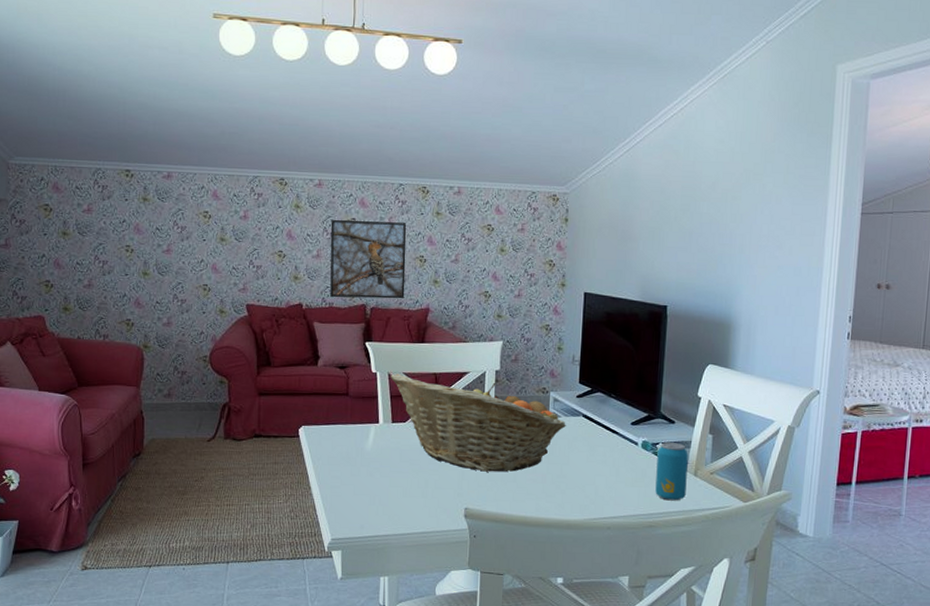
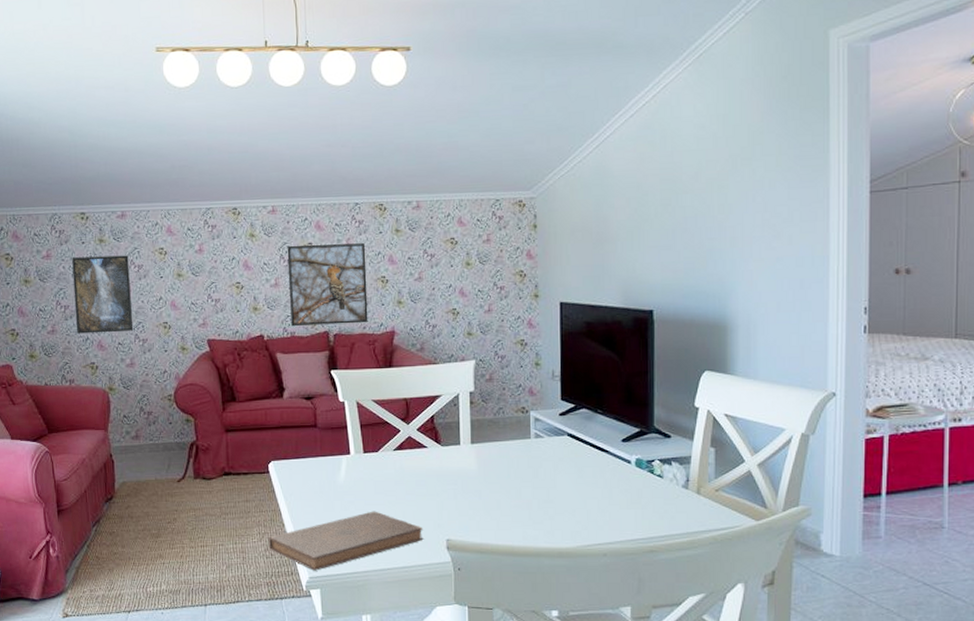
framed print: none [113,213,173,291] -> present [72,255,134,334]
book: none [293,478,444,533] -> present [268,511,424,571]
fruit basket: present [390,373,566,472] -> none [358,401,550,500]
beverage can: present [655,442,688,501] -> none [653,459,689,523]

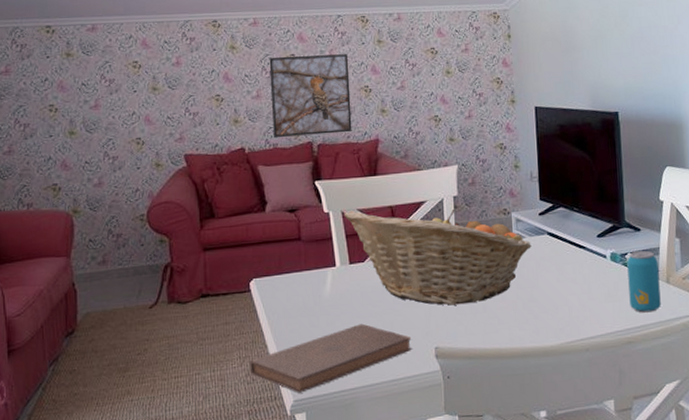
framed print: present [72,255,134,334] -> none [34,69,103,154]
fruit basket: none [358,401,550,500] -> present [343,208,532,306]
beverage can: none [653,459,689,523] -> present [627,251,661,313]

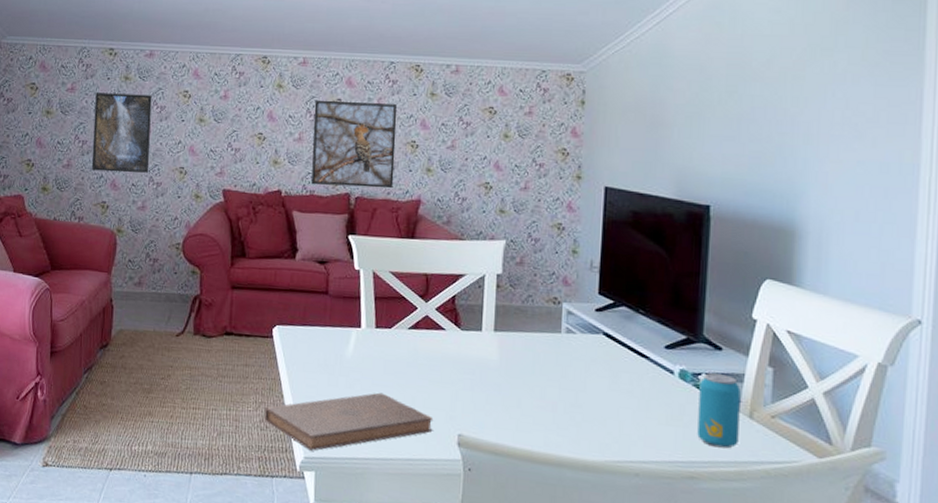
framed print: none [34,69,103,154] -> present [91,92,152,173]
fruit basket: present [343,208,532,306] -> none [375,272,582,396]

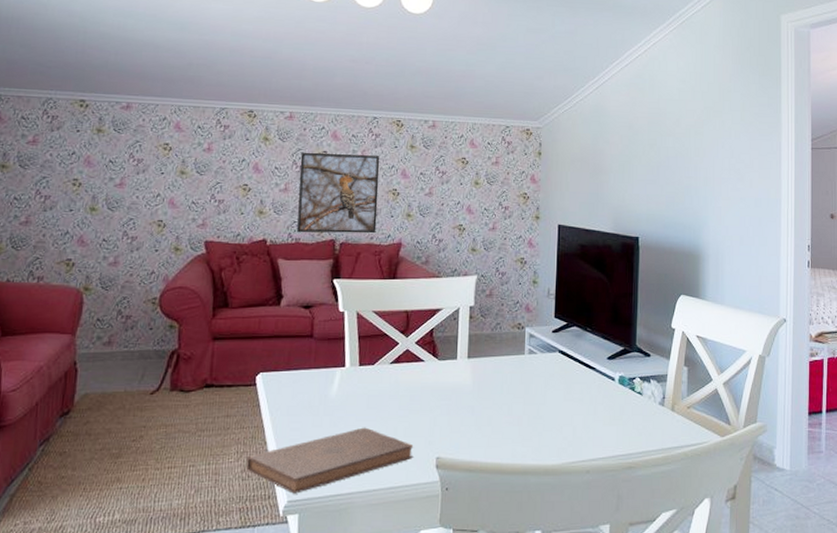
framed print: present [91,92,152,173] -> none [55,145,128,228]
beverage can: present [697,373,741,449] -> none [634,377,665,439]

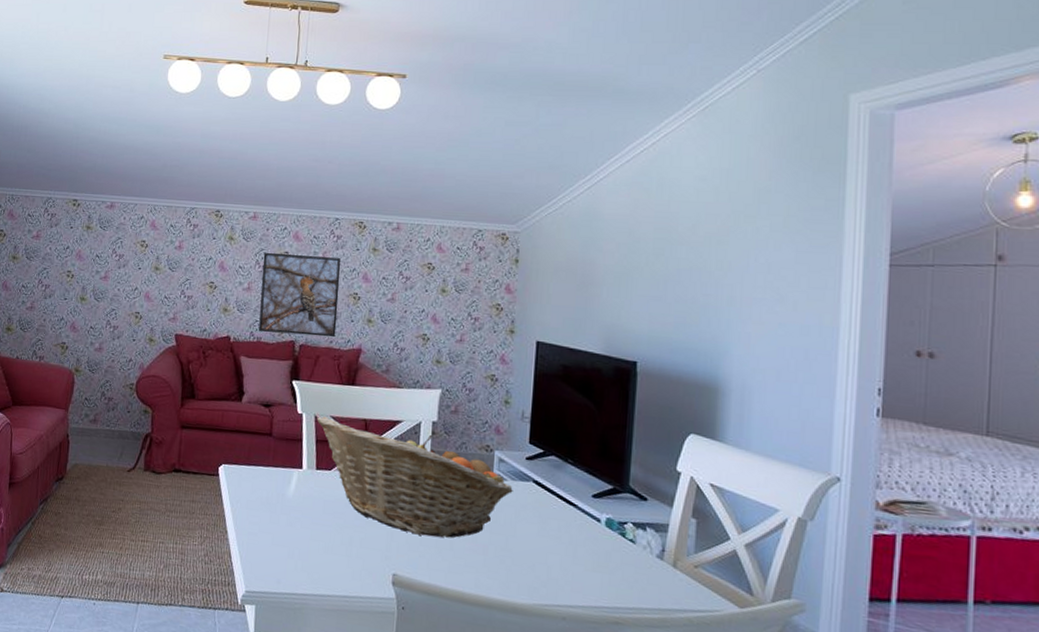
book: present [245,427,414,494] -> none [208,531,370,586]
fruit basket: none [358,312,542,416] -> present [316,416,513,538]

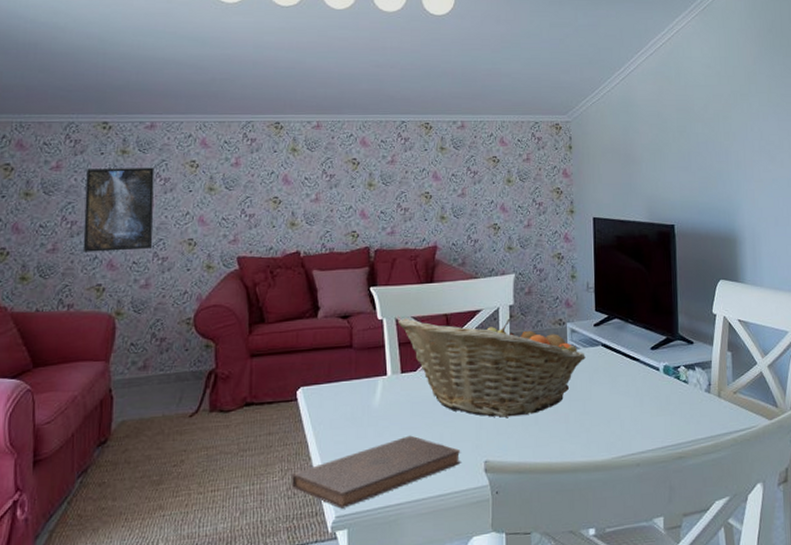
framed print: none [53,240,112,317] -> present [83,167,155,252]
book: none [208,531,370,586] -> present [291,435,461,509]
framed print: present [259,252,342,338] -> none [330,160,411,243]

